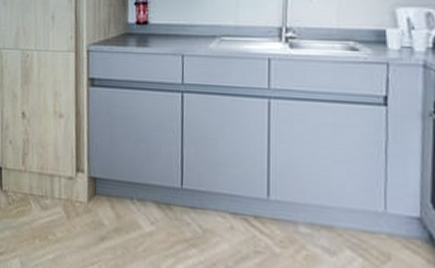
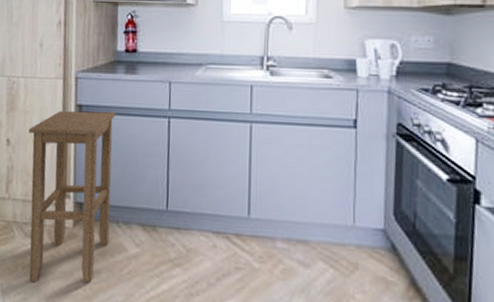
stool: none [42,84,128,259] -> present [28,110,116,283]

